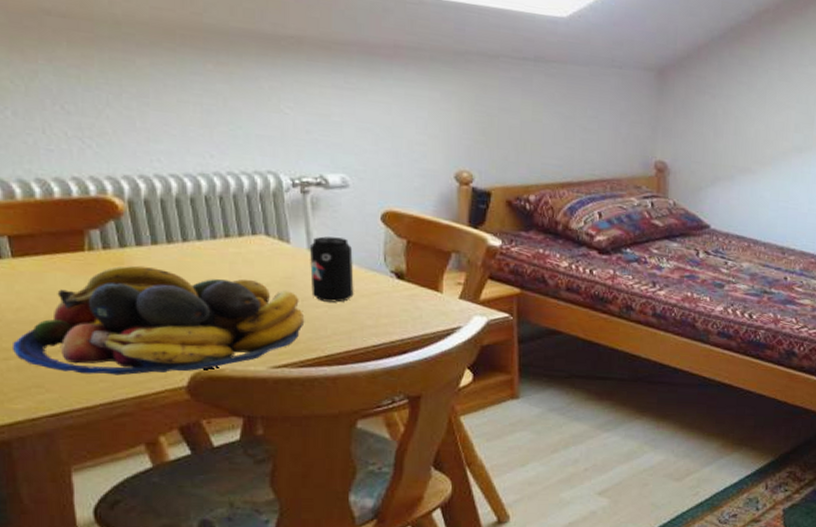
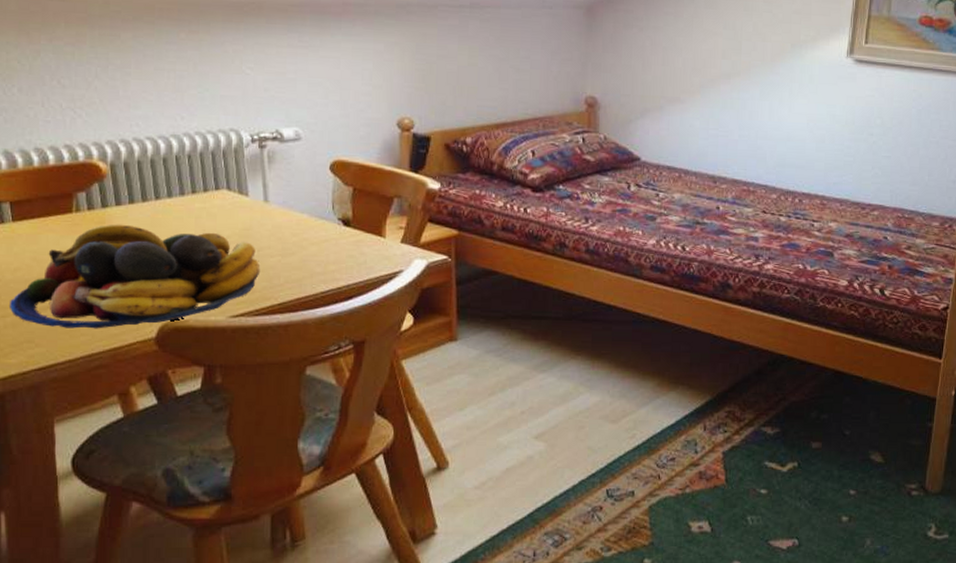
beverage can: present [309,236,354,303] -> none [265,188,305,251]

